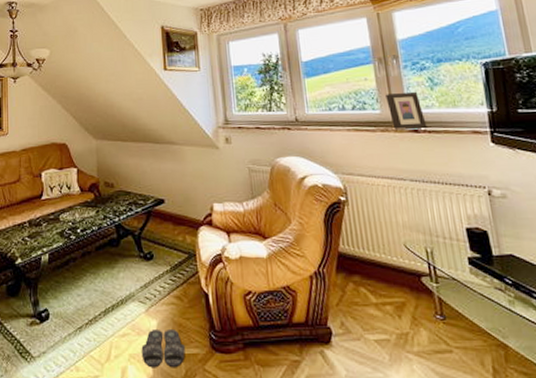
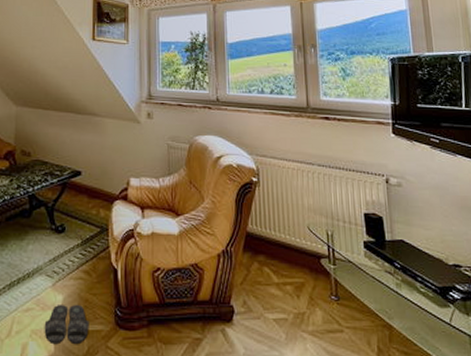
picture frame: present [386,93,427,129] -> none [302,81,337,116]

